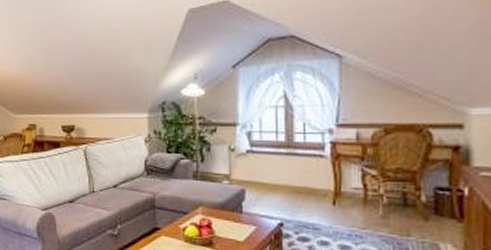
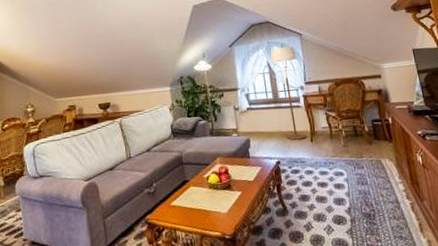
floor lamp: none [290,68,329,200] -> present [270,44,307,140]

